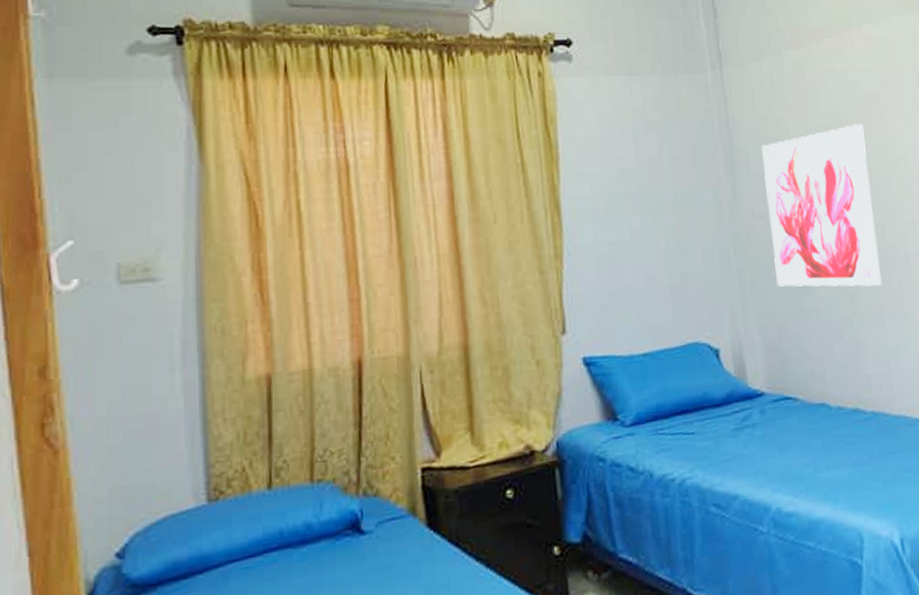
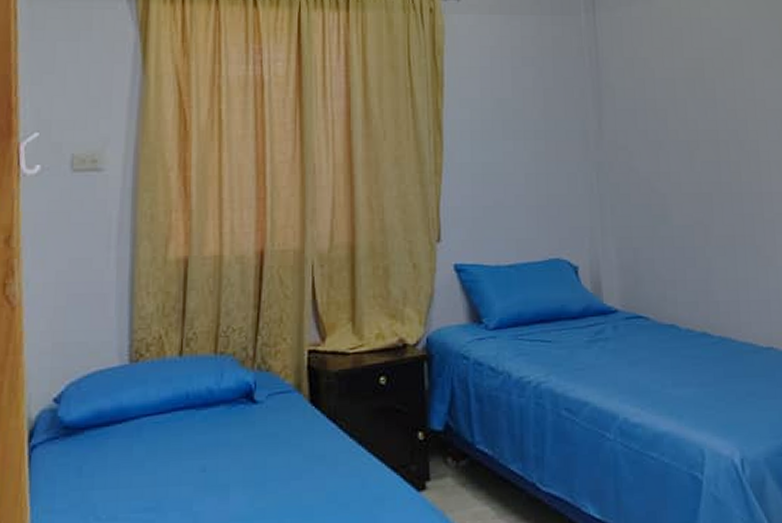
wall art: present [761,124,882,287] -> none [628,68,735,219]

